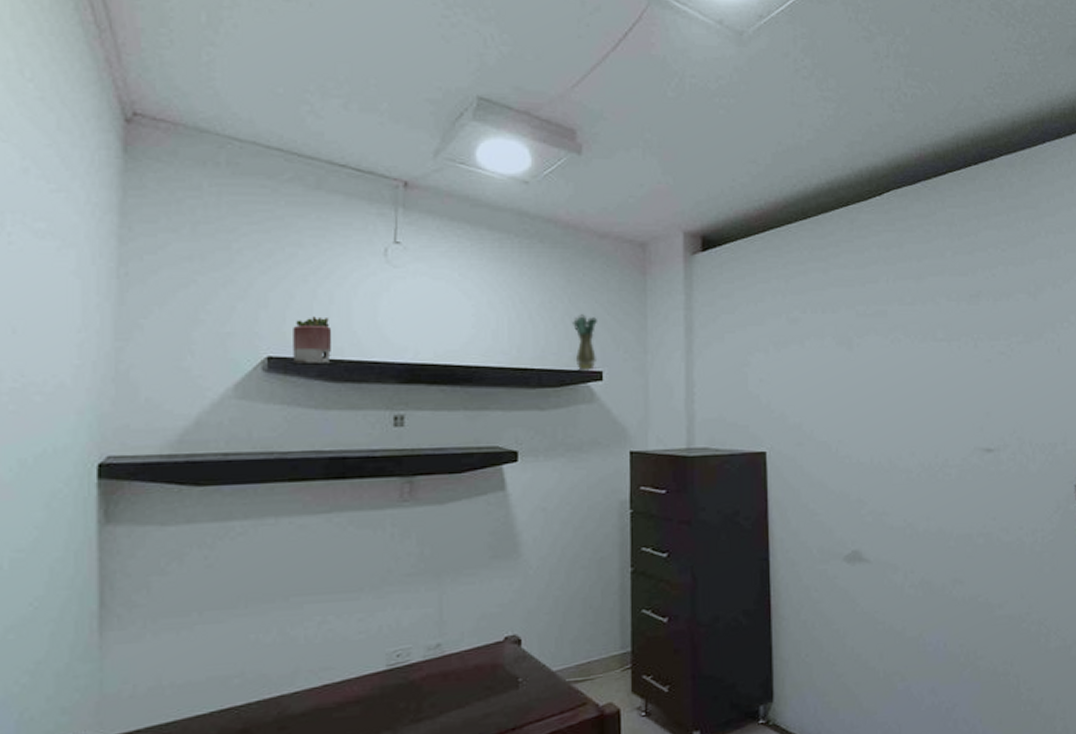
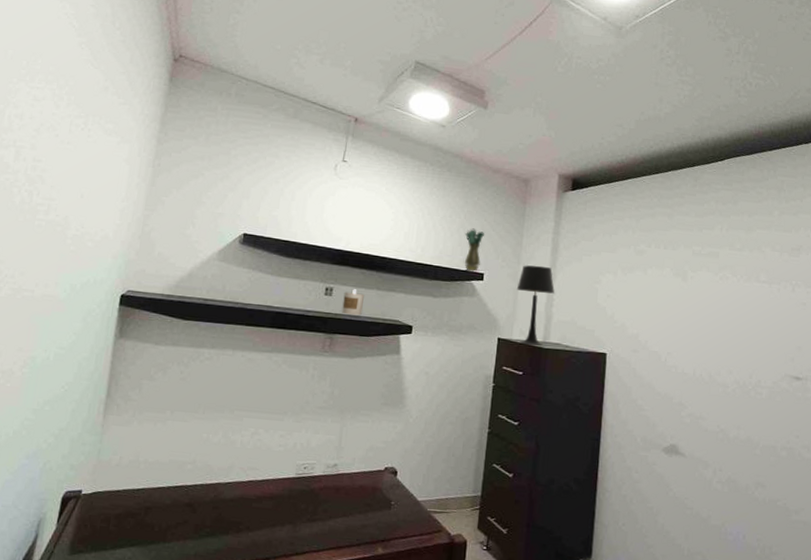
succulent planter: present [290,316,338,366] -> none [258,208,291,246]
candle: none [420,413,449,448] -> present [342,289,365,316]
table lamp: none [646,352,694,456] -> present [516,265,555,347]

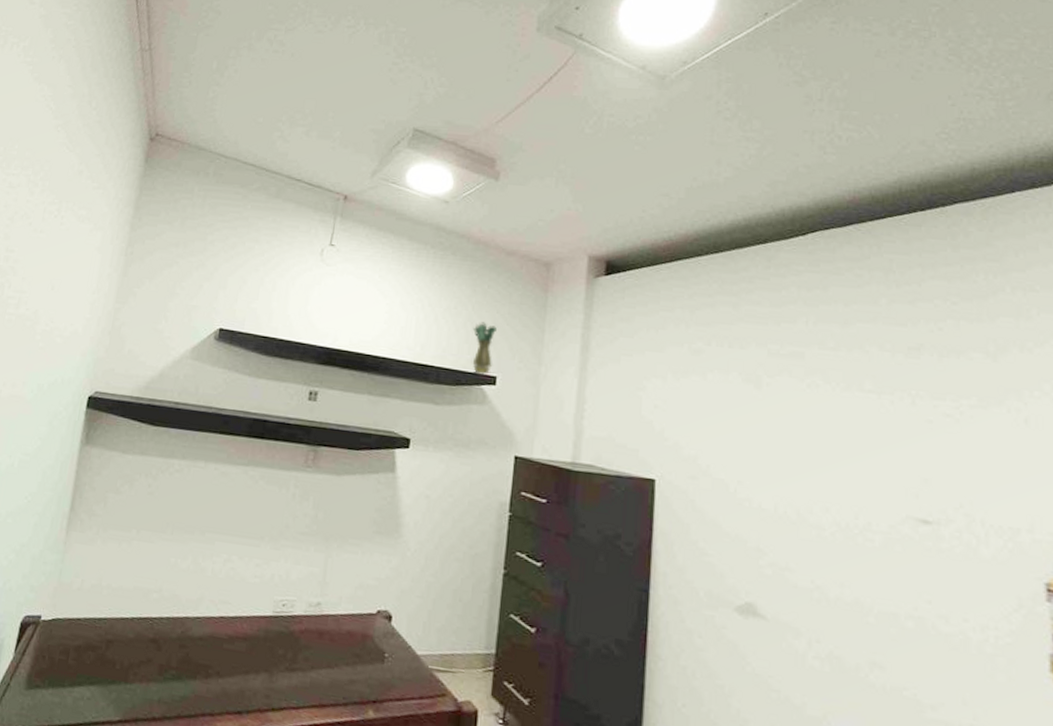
candle: present [342,289,365,316] -> none [328,393,355,425]
table lamp: present [516,265,555,347] -> none [537,367,586,469]

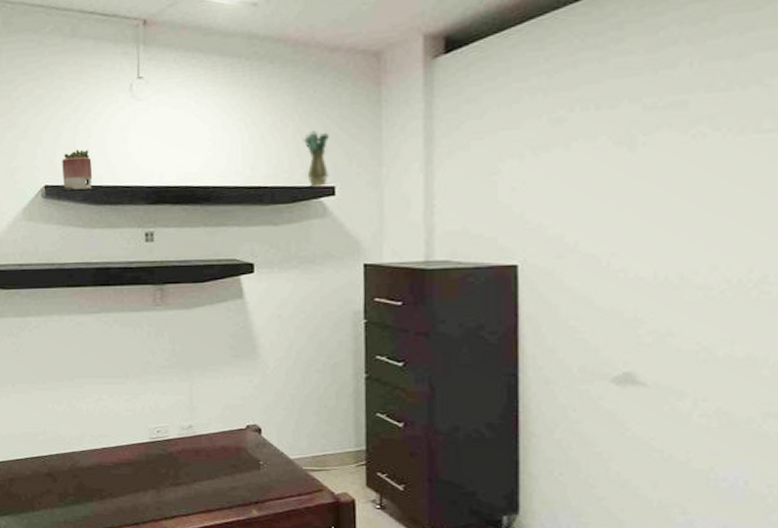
succulent planter: none [235,299,272,342] -> present [61,149,98,192]

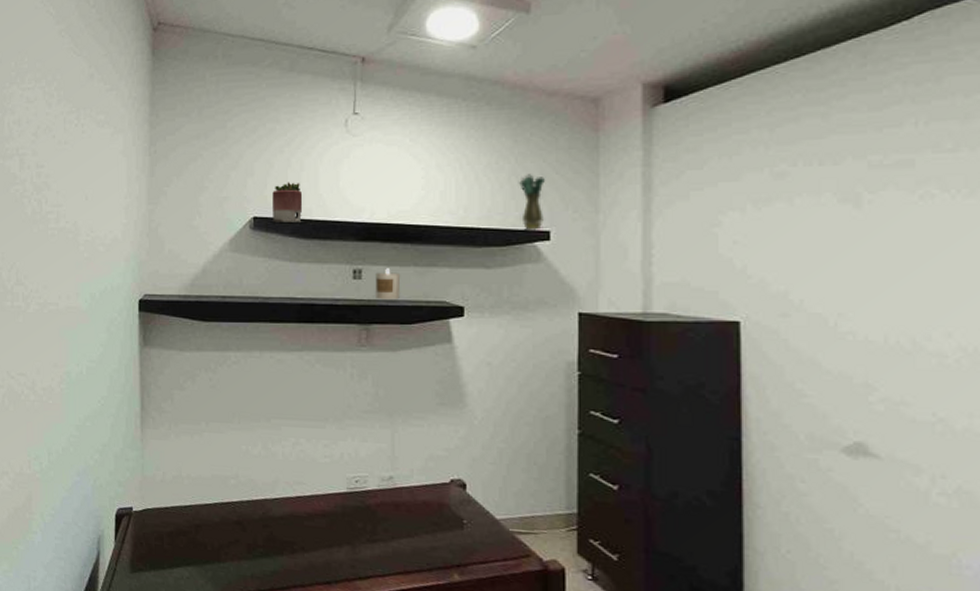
candle: none [167,230,192,260] -> present [375,268,401,300]

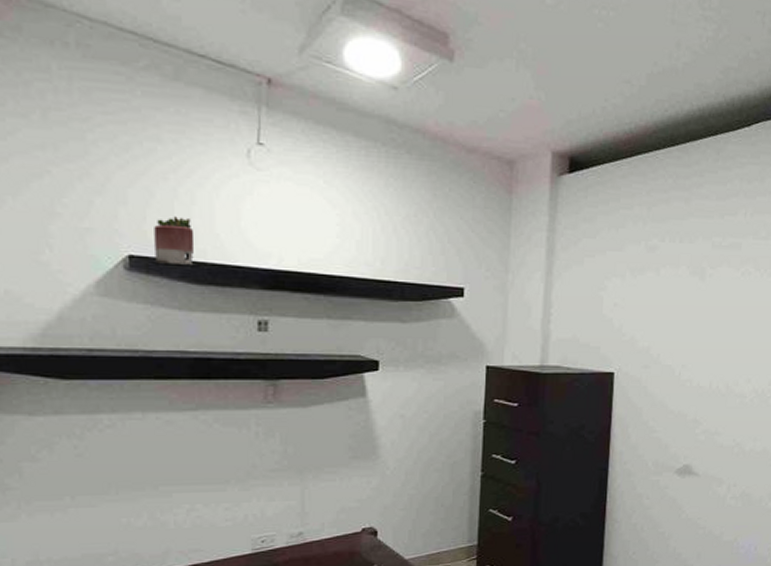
candle: present [375,268,401,300] -> none [284,320,313,354]
vase: present [519,174,546,232] -> none [437,230,462,288]

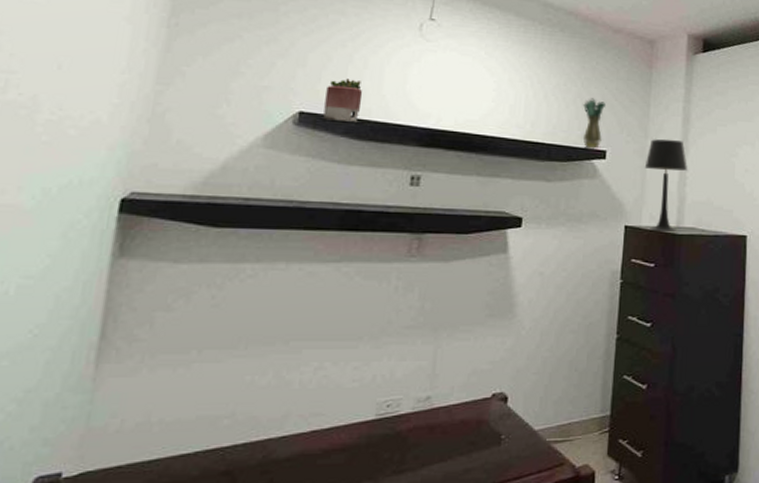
vase: none [437,230,462,288] -> present [583,98,607,150]
table lamp: none [505,273,552,372] -> present [644,139,687,233]

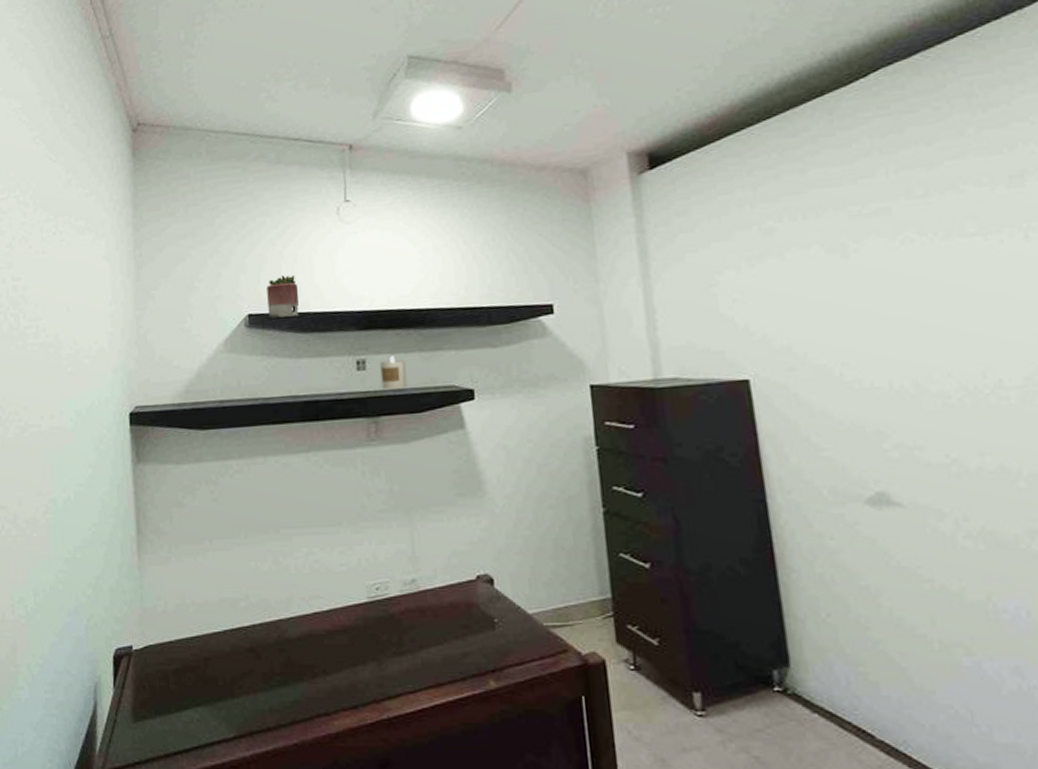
candle: none [433,176,462,209] -> present [380,356,407,390]
vase: present [583,98,607,150] -> none [517,248,546,306]
table lamp: present [644,139,687,233] -> none [601,278,656,388]

